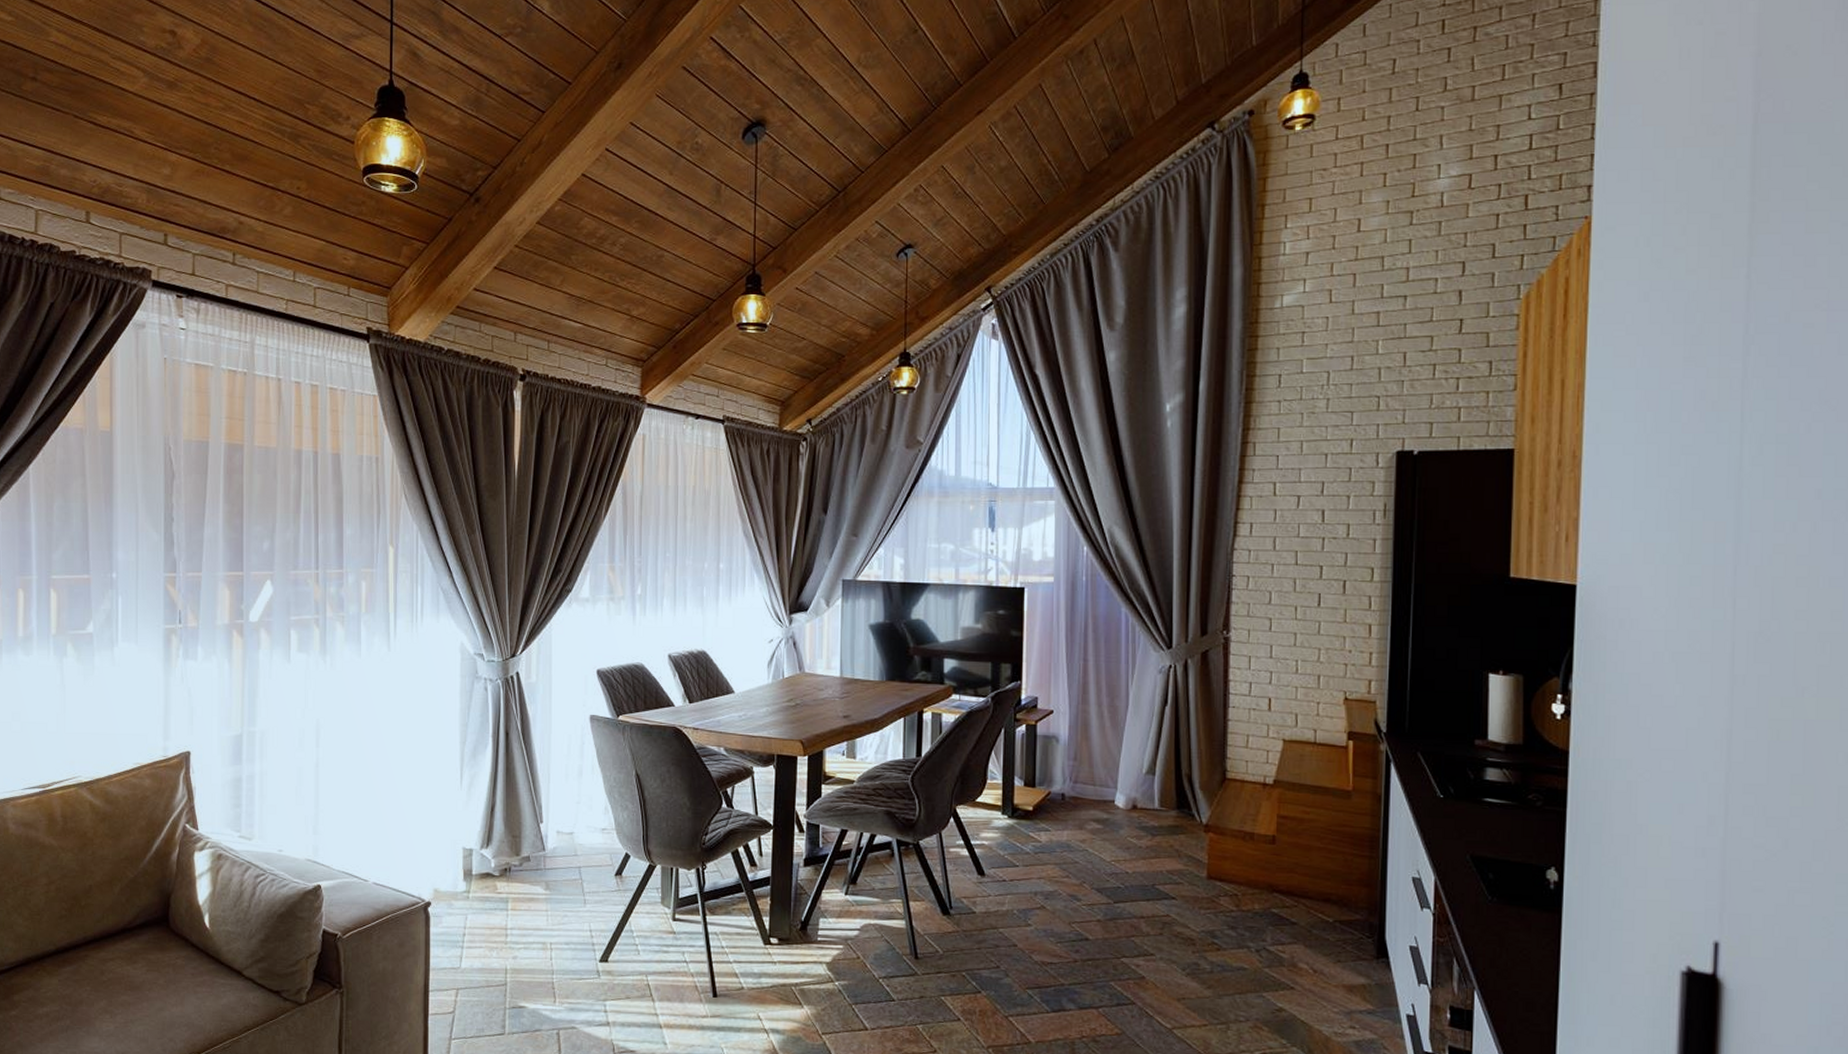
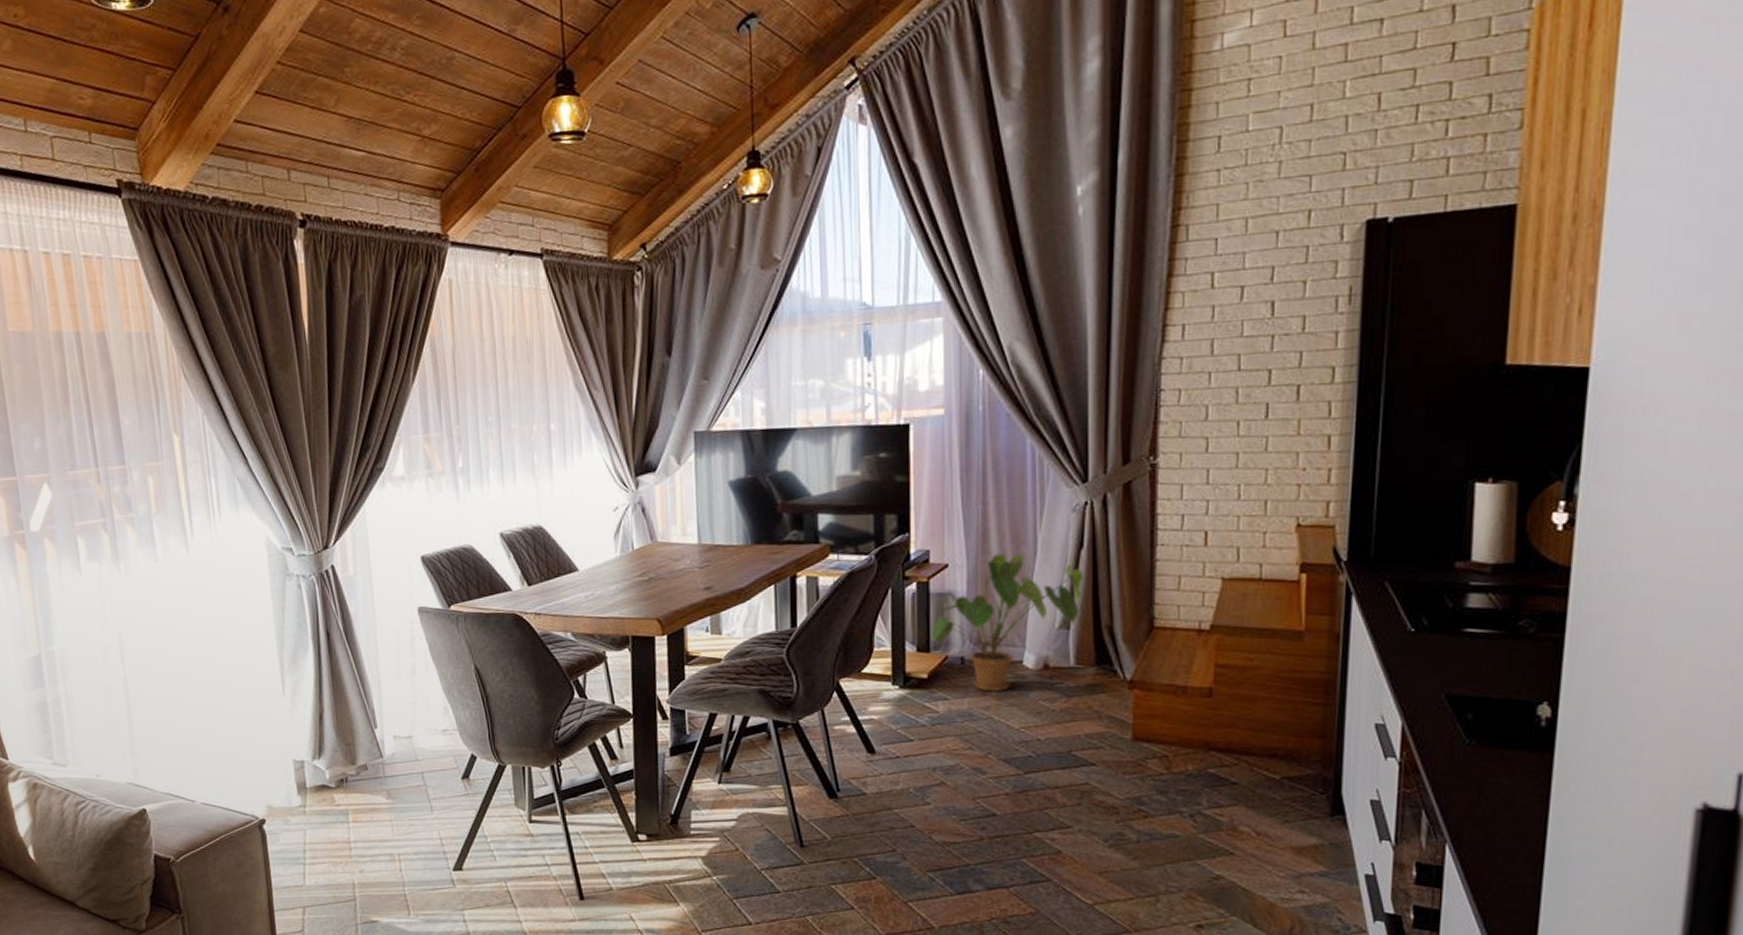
house plant: none [1037,705,1168,828] -> present [931,553,1084,693]

